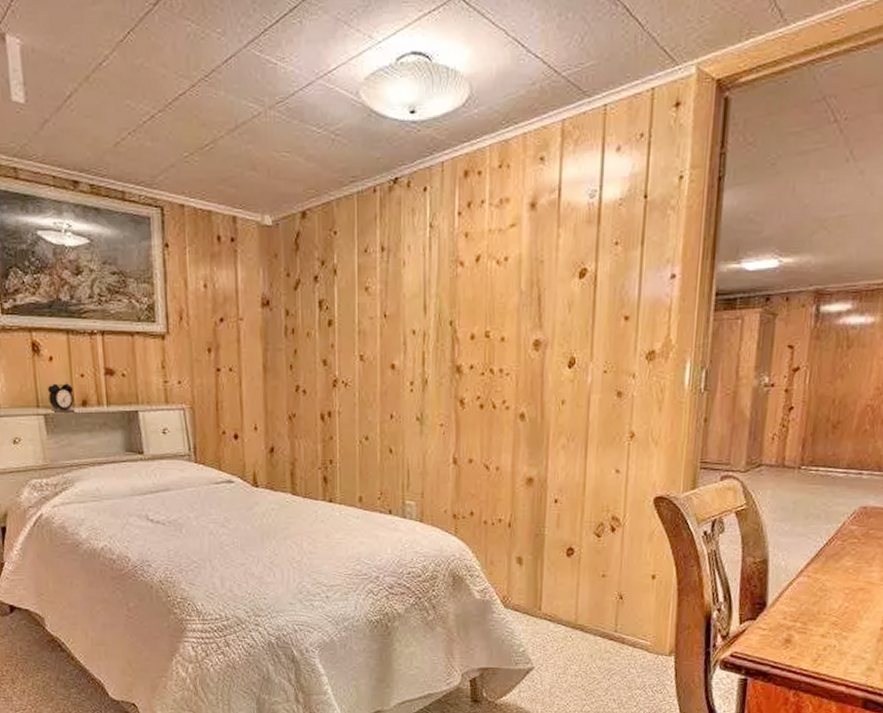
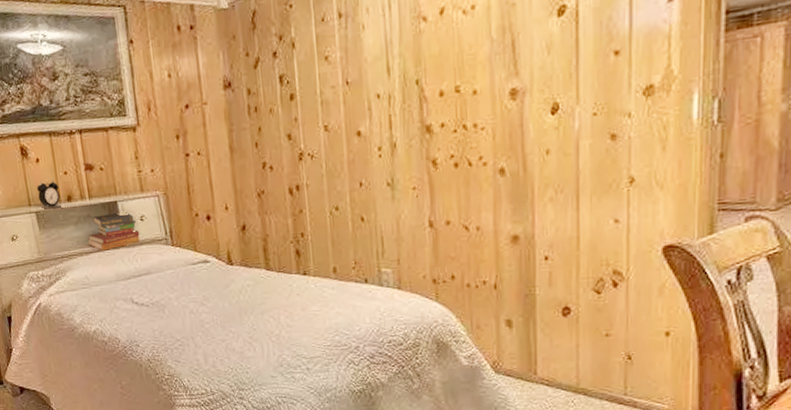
books: none [103,423,161,462] -> present [88,212,141,251]

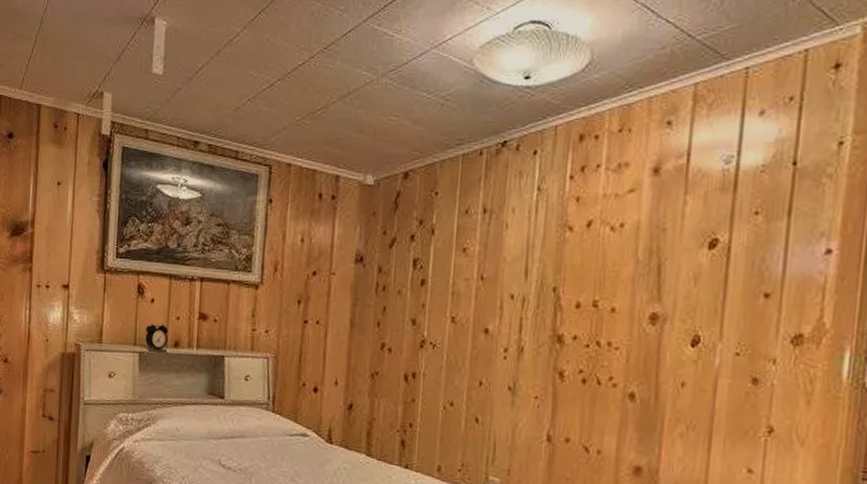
books: present [88,212,141,251] -> none [187,367,241,405]

